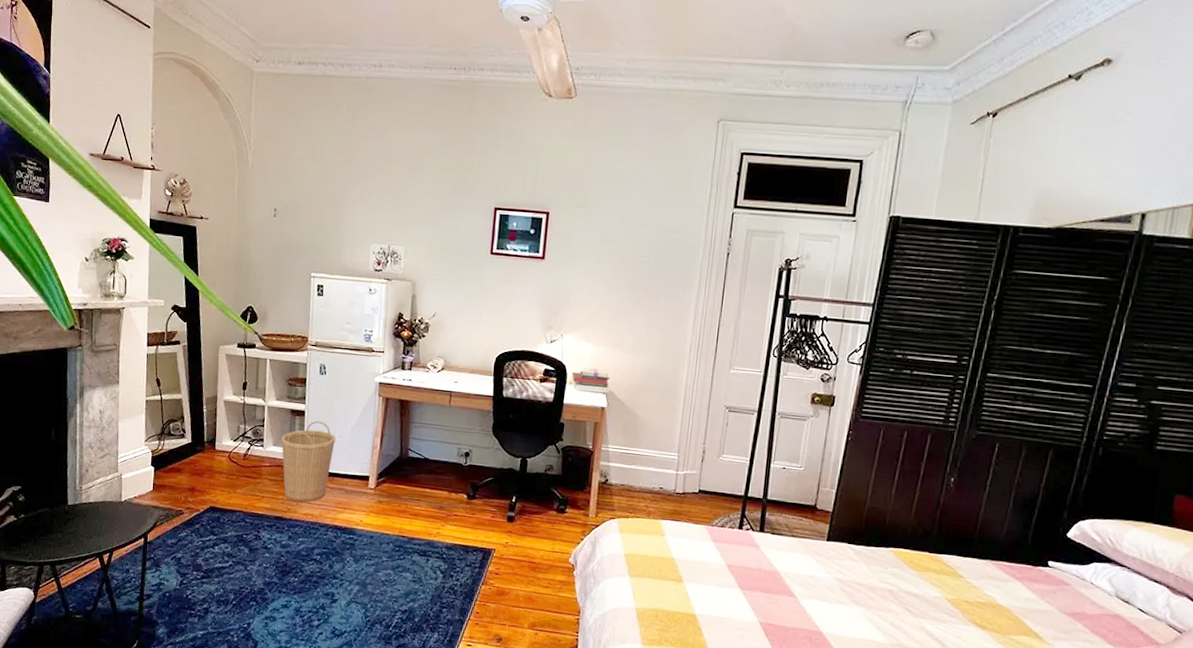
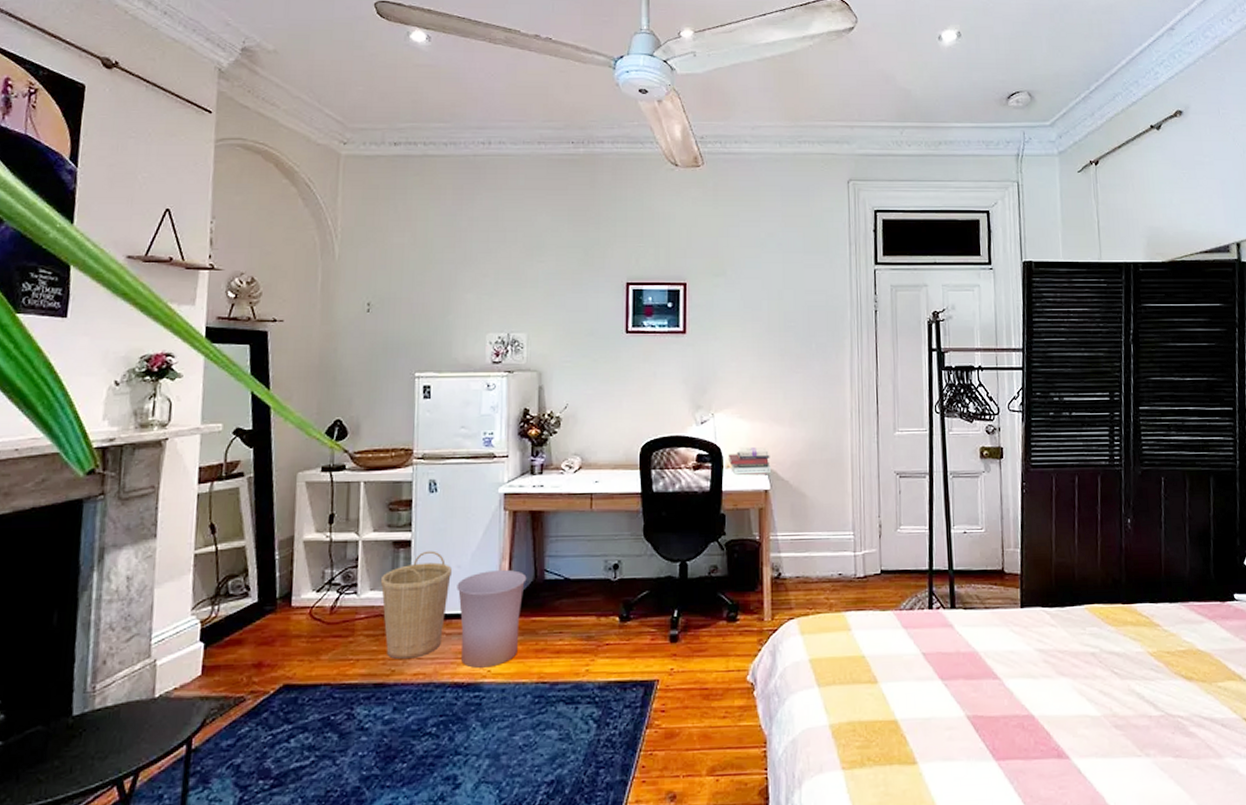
waste bin: none [339,443,394,518] -> present [457,570,527,668]

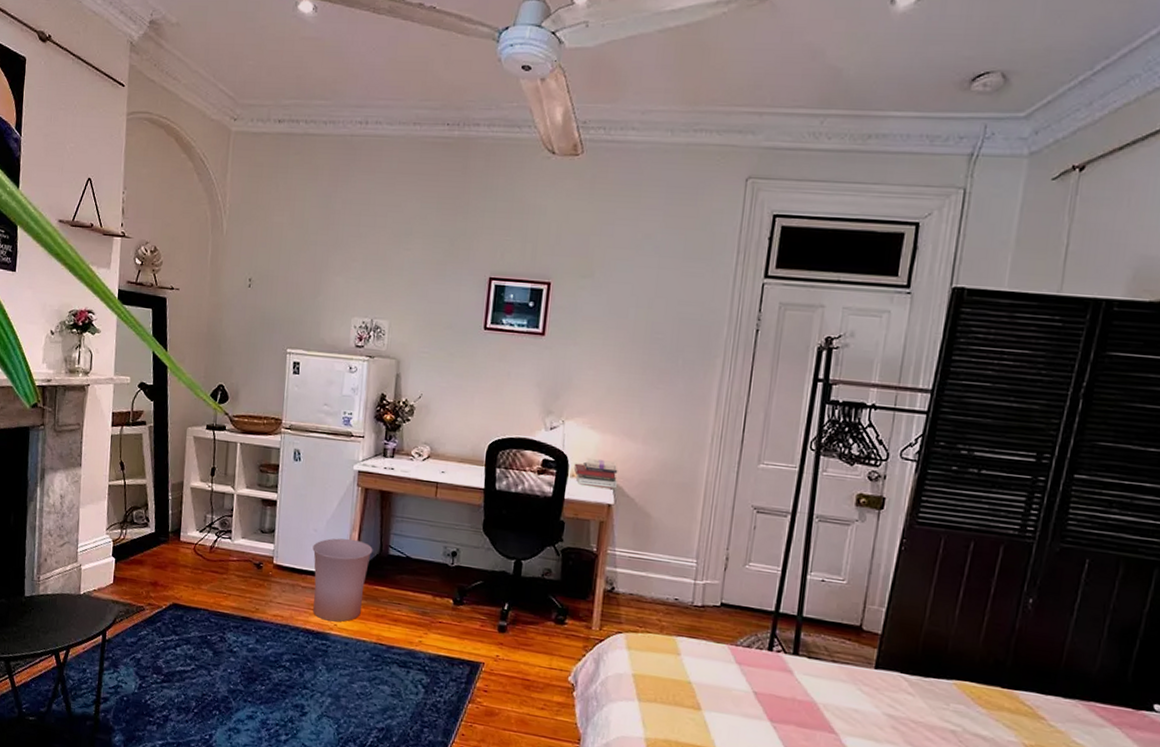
basket: present [380,550,451,659] -> none [250,512,309,602]

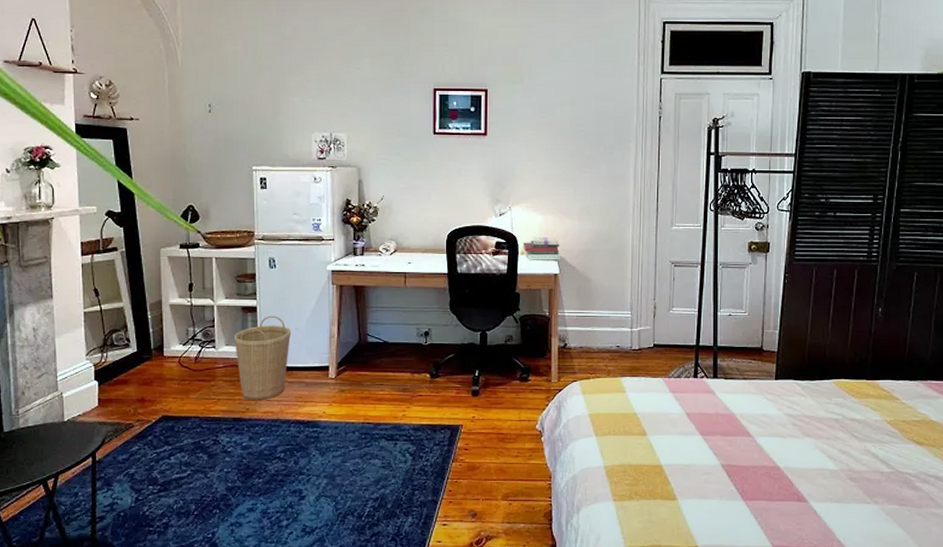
basket: none [250,512,309,602] -> present [233,315,291,400]
waste bin: present [312,538,373,622] -> none [295,334,353,409]

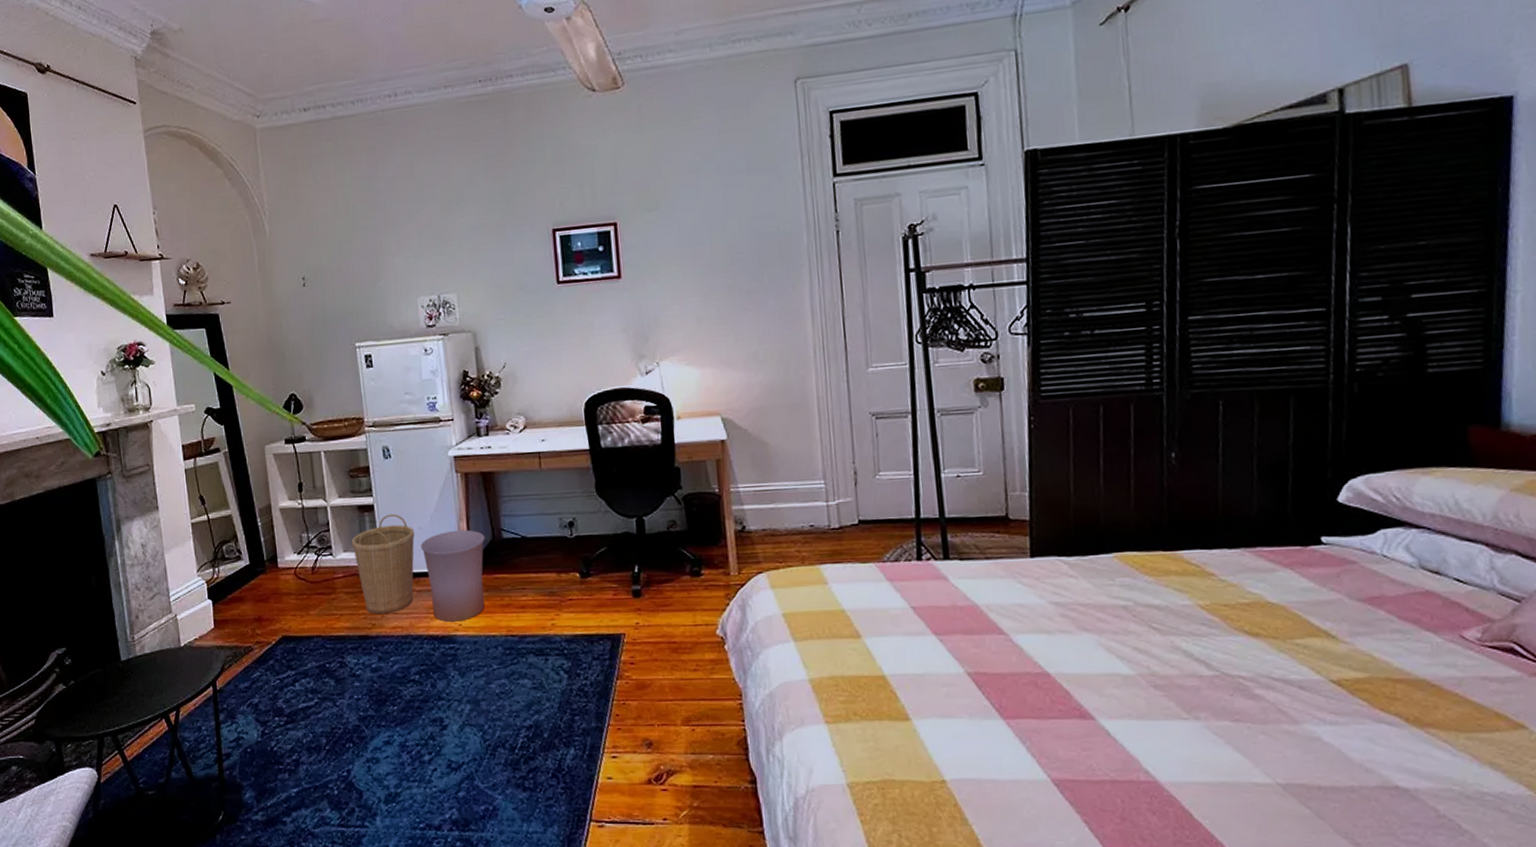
waste bin: none [295,334,353,409] -> present [420,530,485,622]
books: present [522,236,561,261] -> none [677,394,727,426]

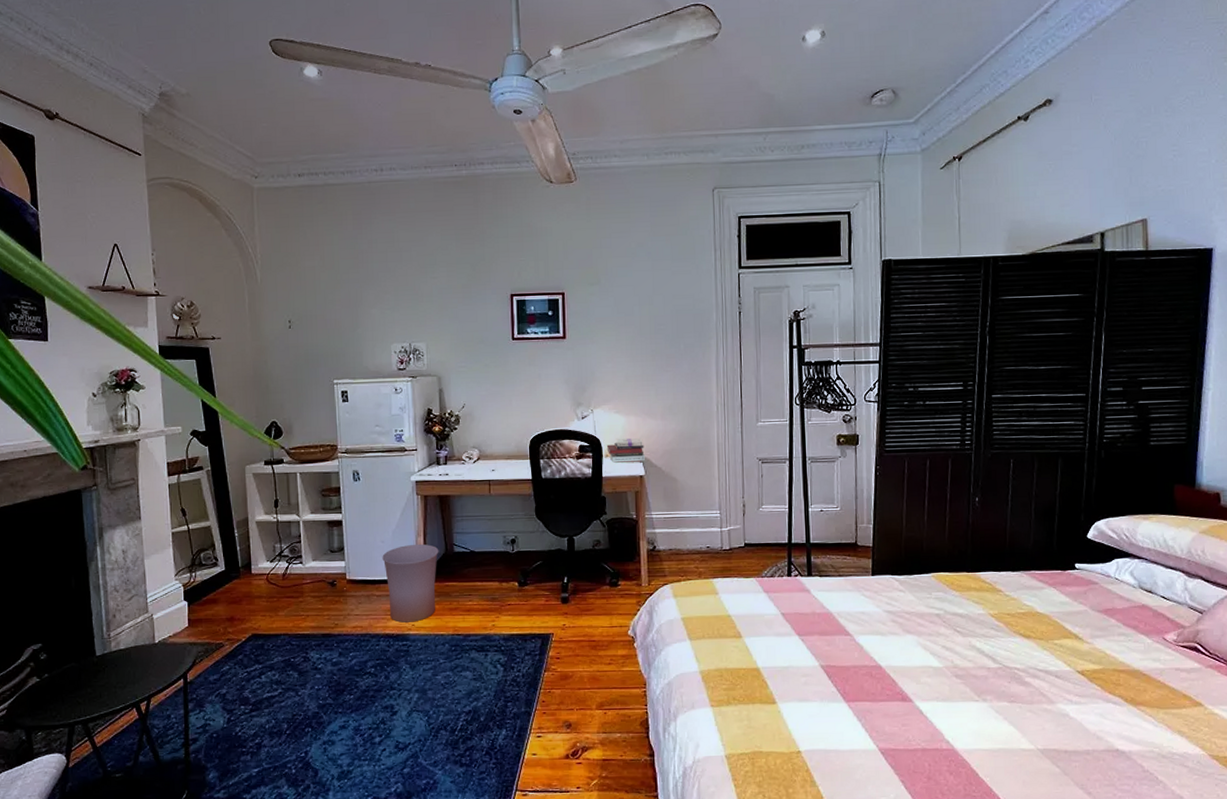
basket: present [351,513,415,614] -> none [320,529,377,615]
books: none [677,394,727,426] -> present [606,437,646,463]

